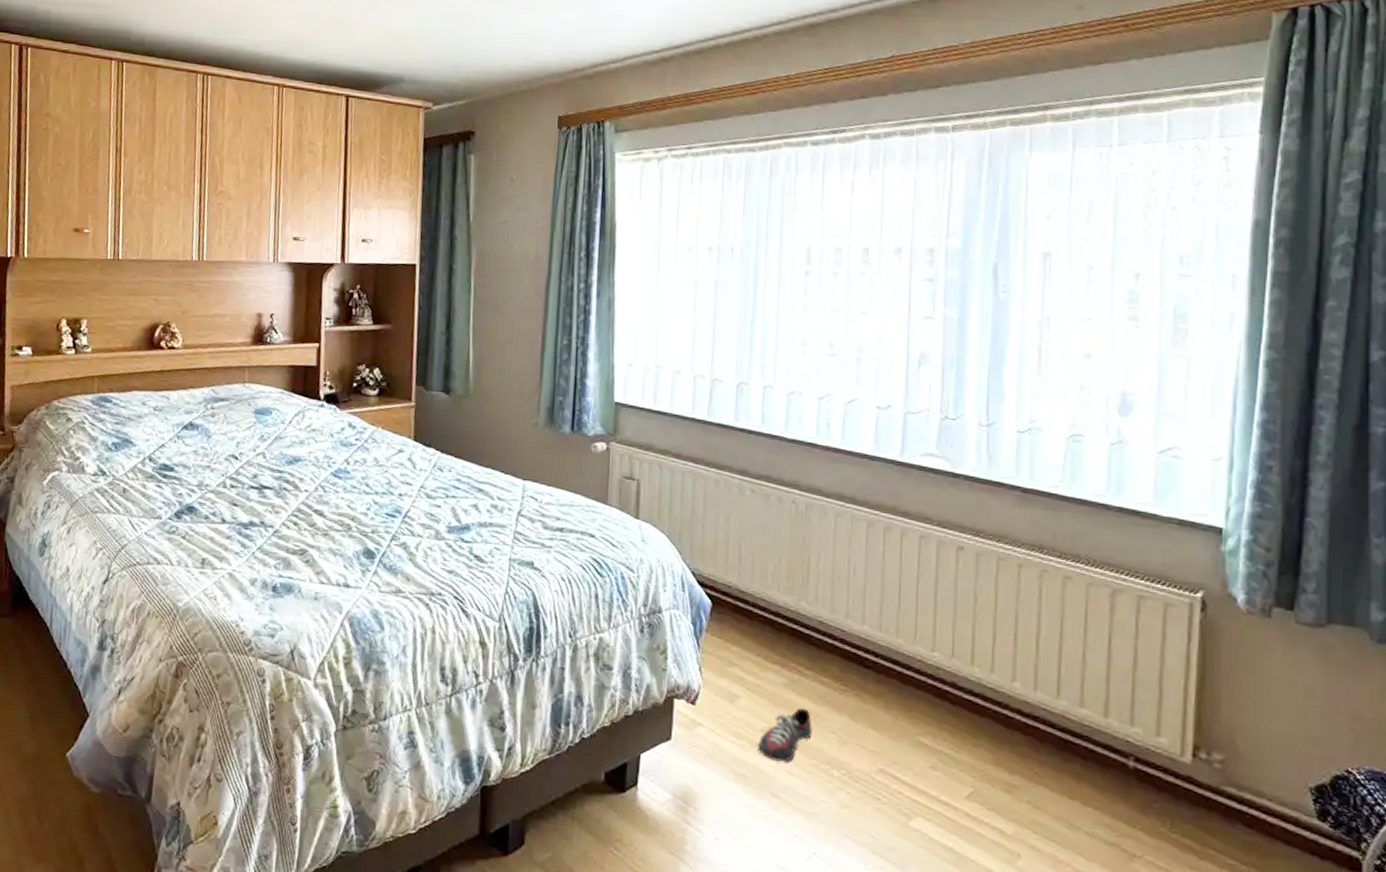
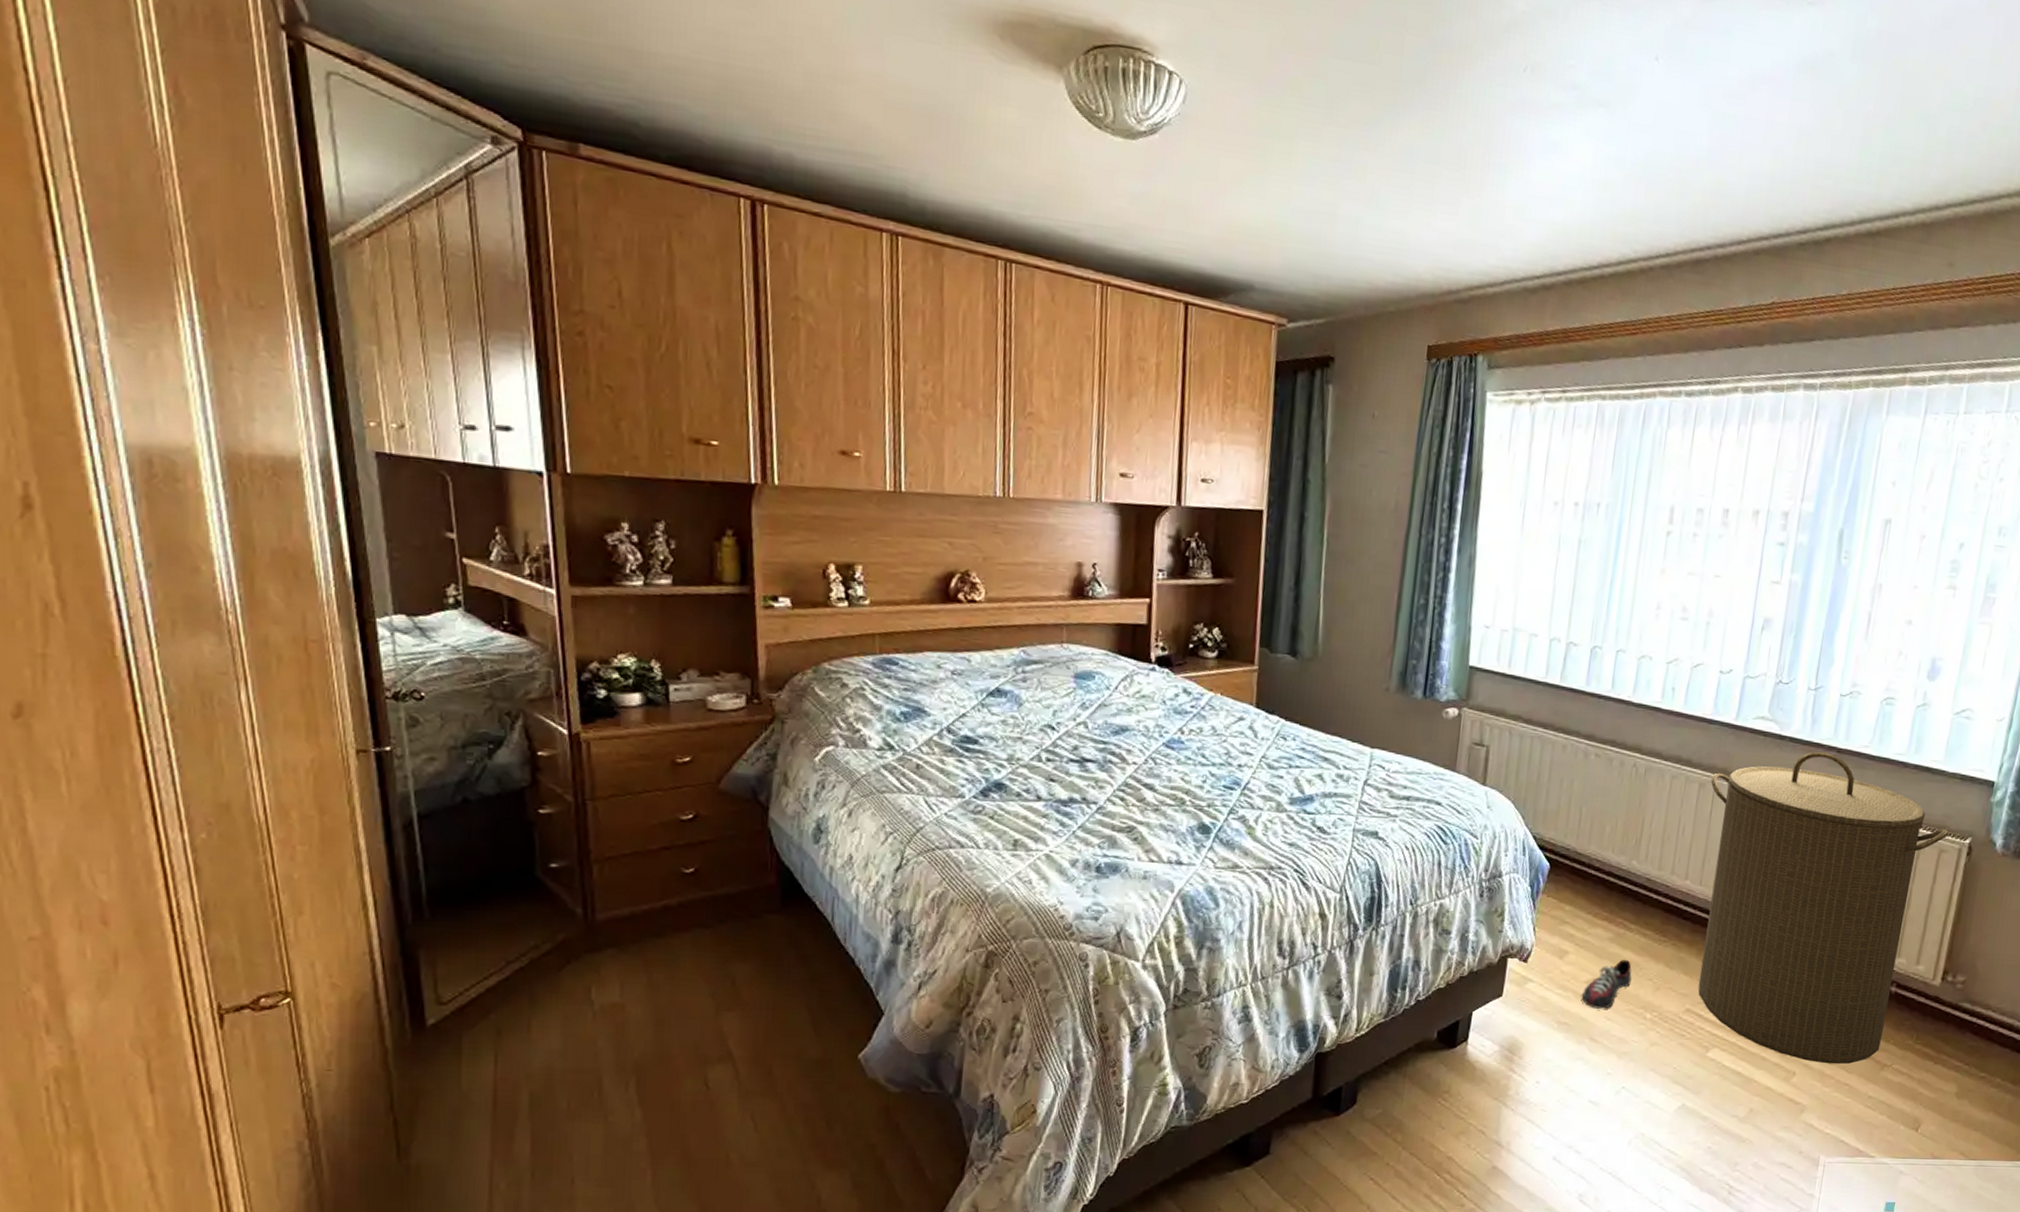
laundry hamper: none [880,490,1174,850] -> present [1698,751,1950,1064]

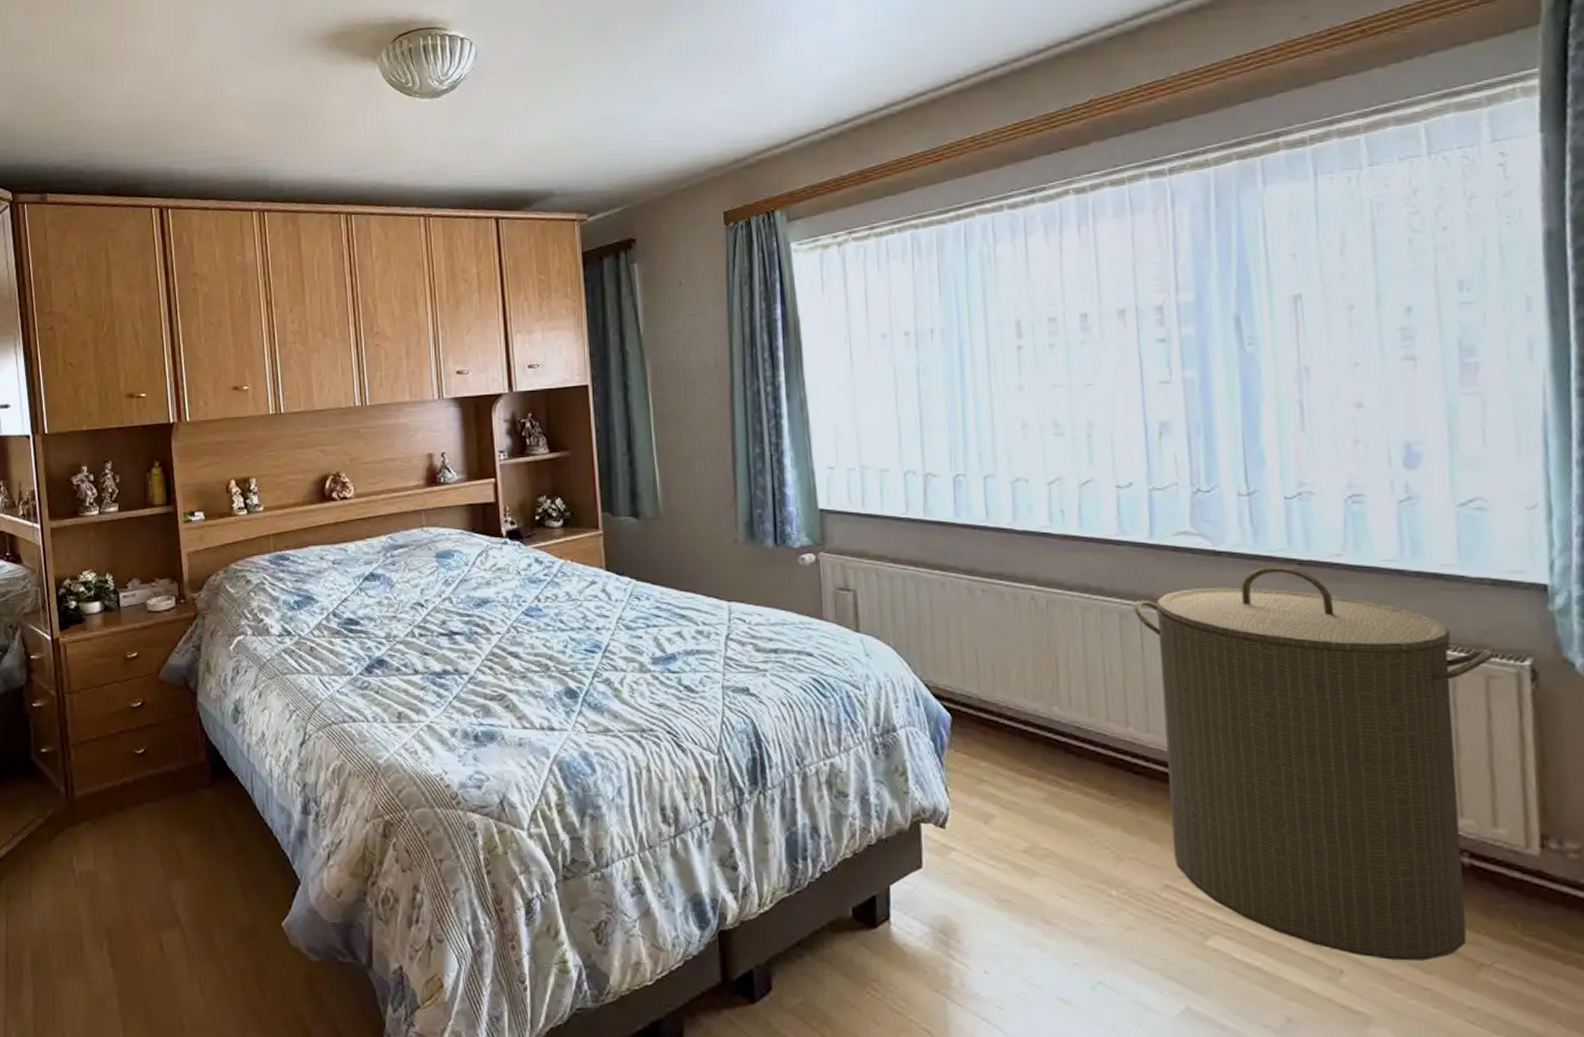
shoe: present [1582,960,1632,1009] -> none [1022,824,1082,884]

